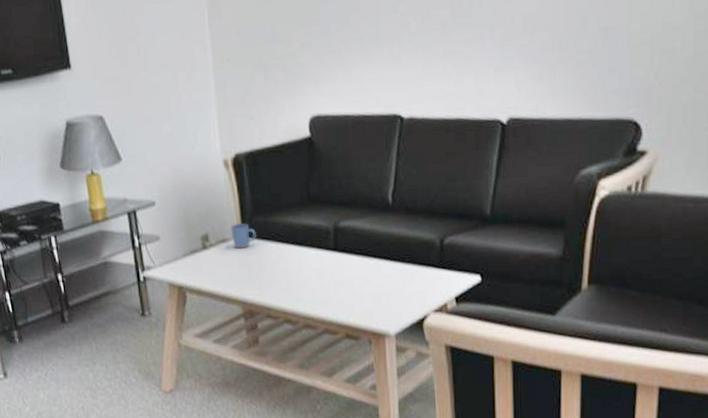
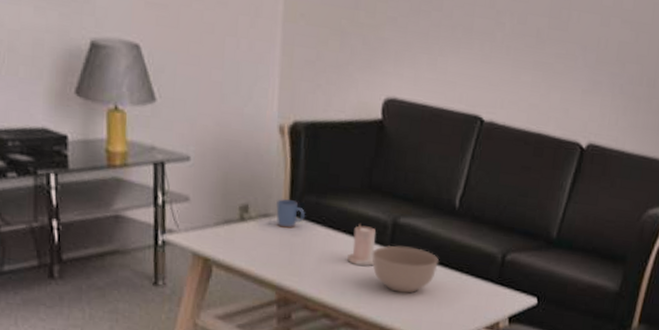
candle: none [298,234,323,272] -> present [347,224,376,267]
bowl: none [319,247,381,291] -> present [372,245,439,294]

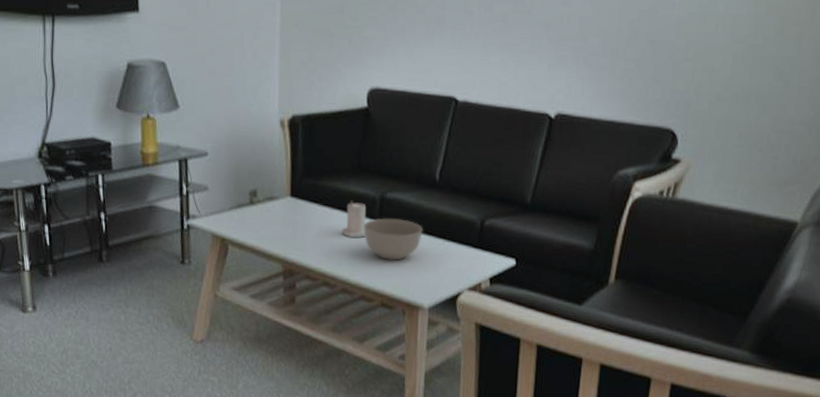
mug: present [275,198,305,228] -> none [279,182,304,208]

